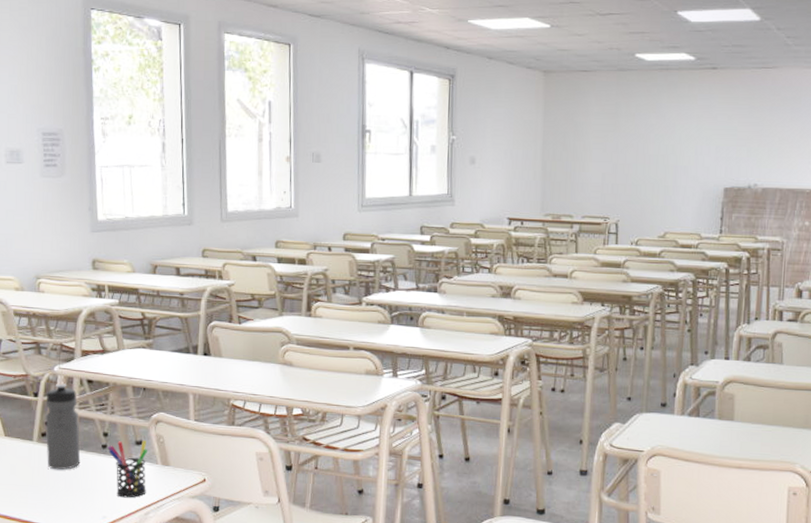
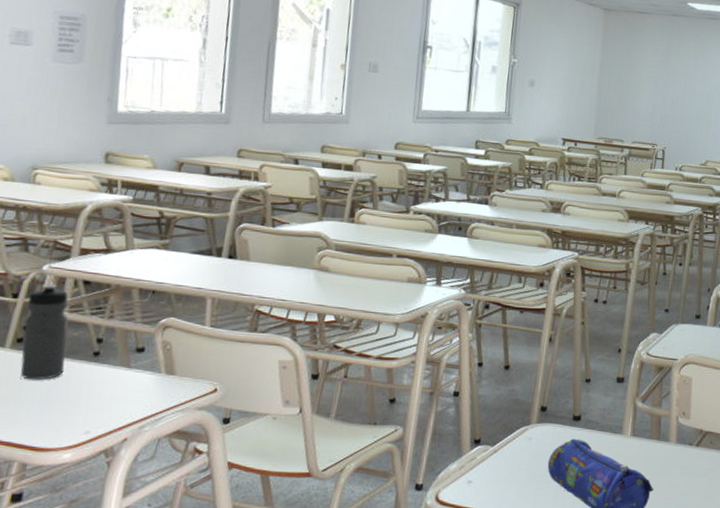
pen holder: present [107,440,147,498] -> none [100,347,150,411]

